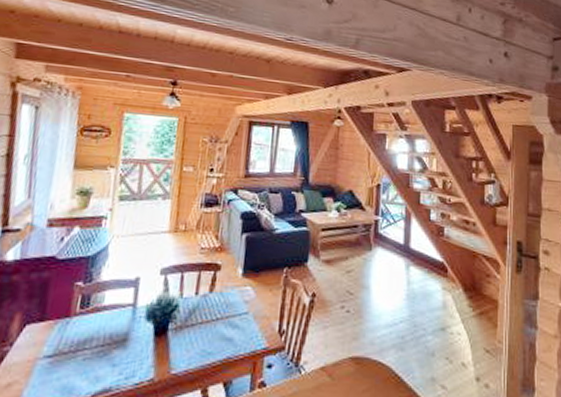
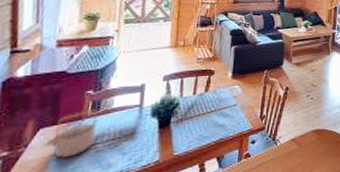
teapot: none [30,306,87,365] -> present [45,110,98,159]

